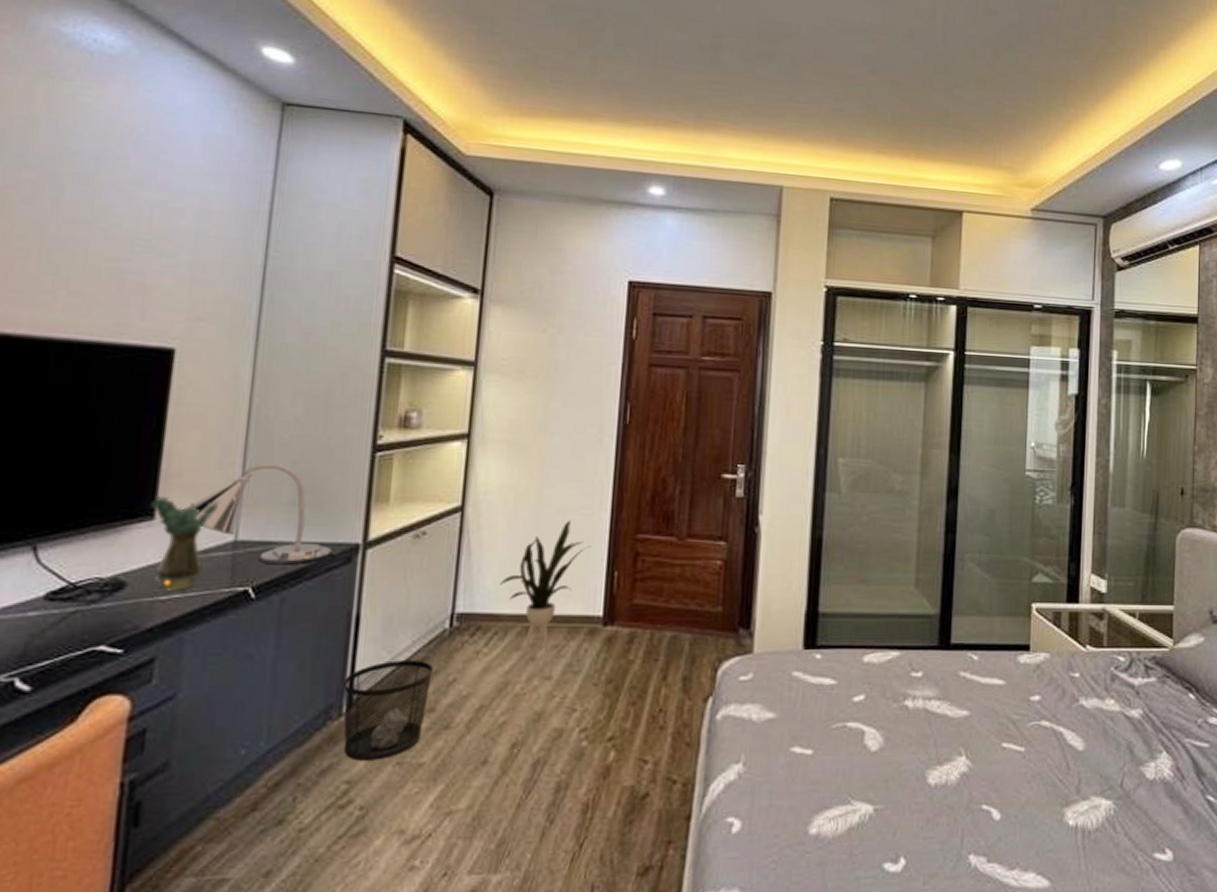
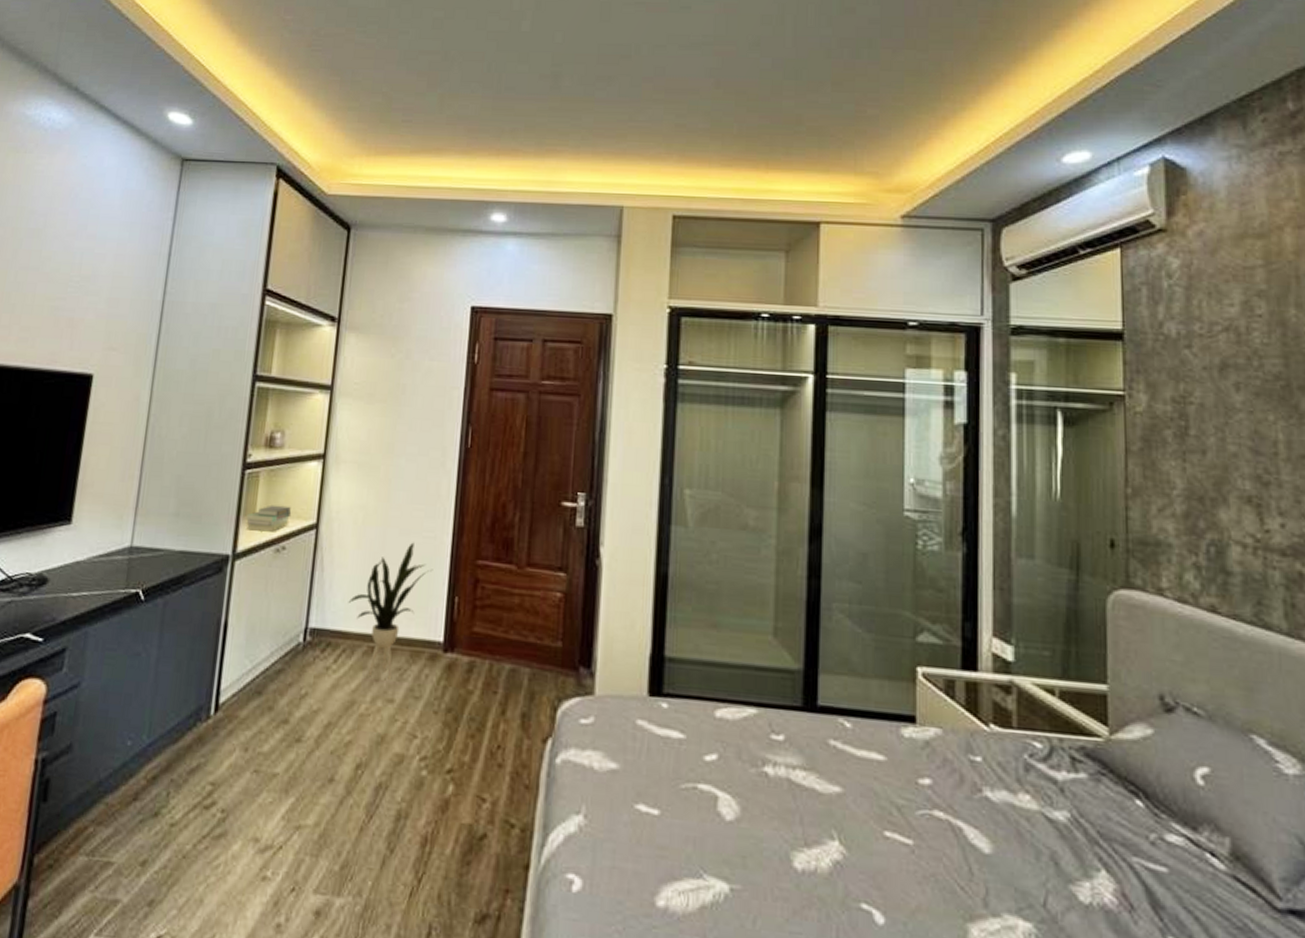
vase: present [149,495,221,590] -> none [68,502,121,589]
table lamp: present [182,462,336,565] -> none [92,476,210,571]
waste bin: present [342,660,434,761] -> none [210,669,289,766]
books: none [378,488,433,517] -> present [246,504,292,532]

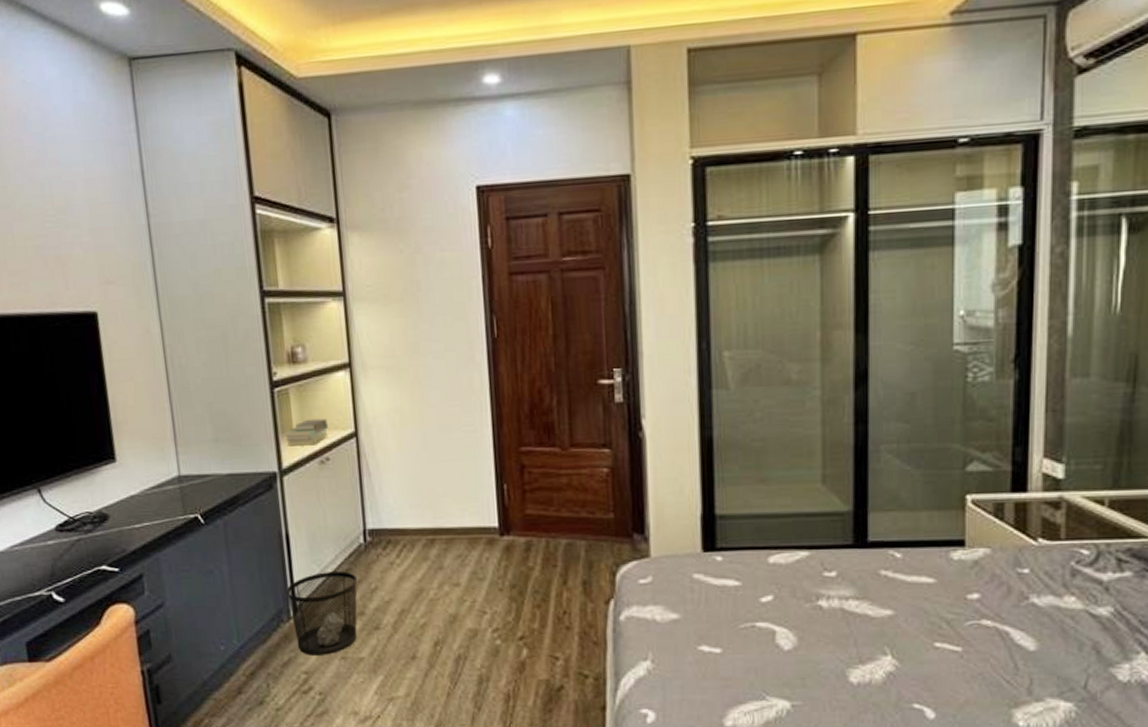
waste bin: none [210,669,289,766] -> present [286,571,358,655]
house plant: present [348,542,433,679] -> none [400,438,478,566]

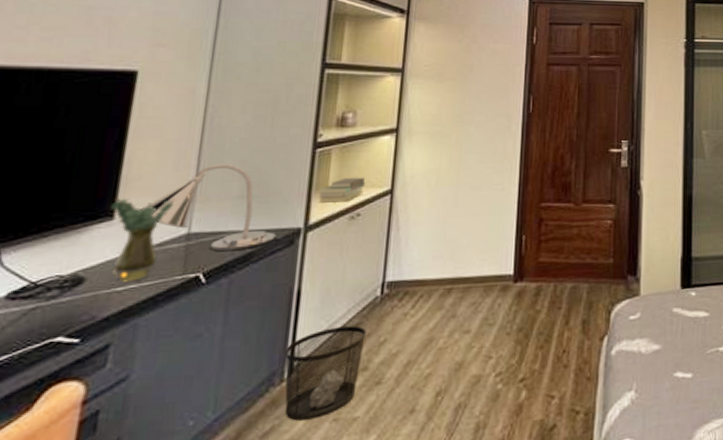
vase: none [109,441,161,520] -> present [109,198,176,282]
table lamp: none [134,405,259,494] -> present [140,163,280,252]

